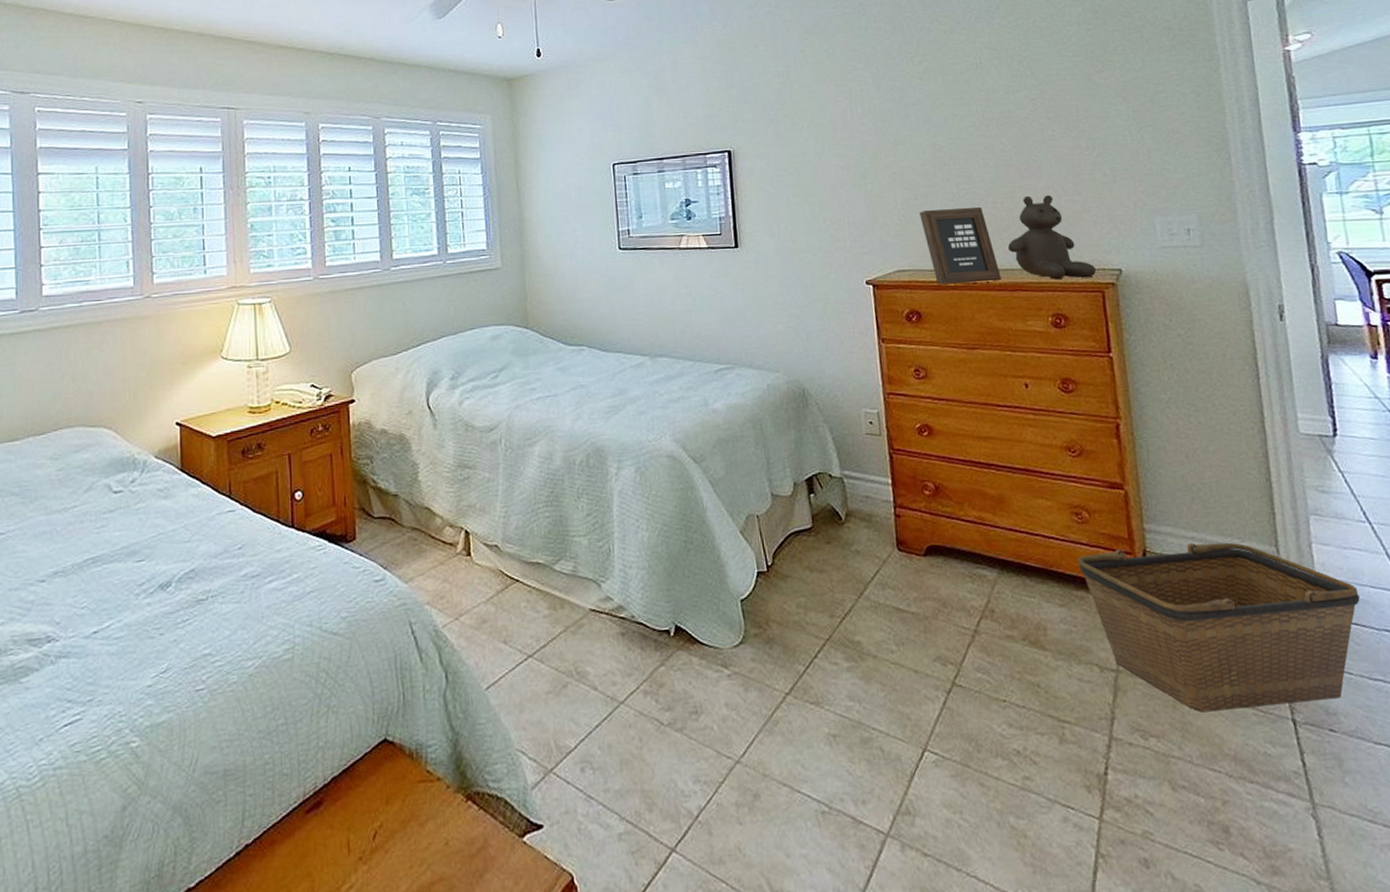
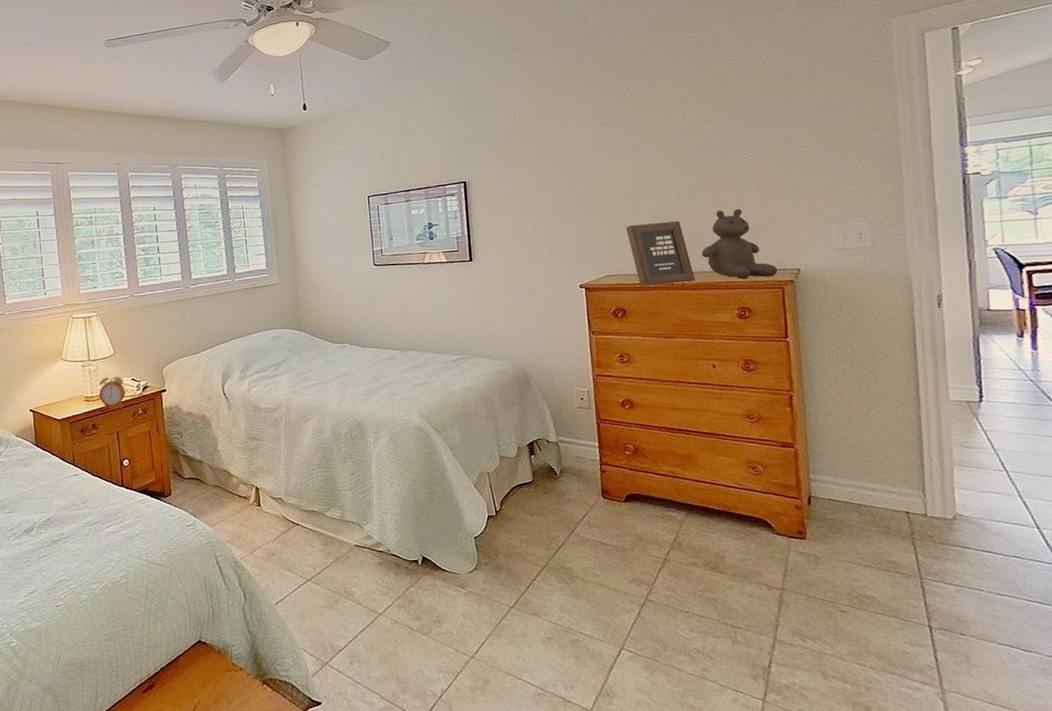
alarm clock: none [268,376,302,425] -> present [99,373,126,410]
bicycle basket: present [1078,542,1360,712] -> none [753,488,994,621]

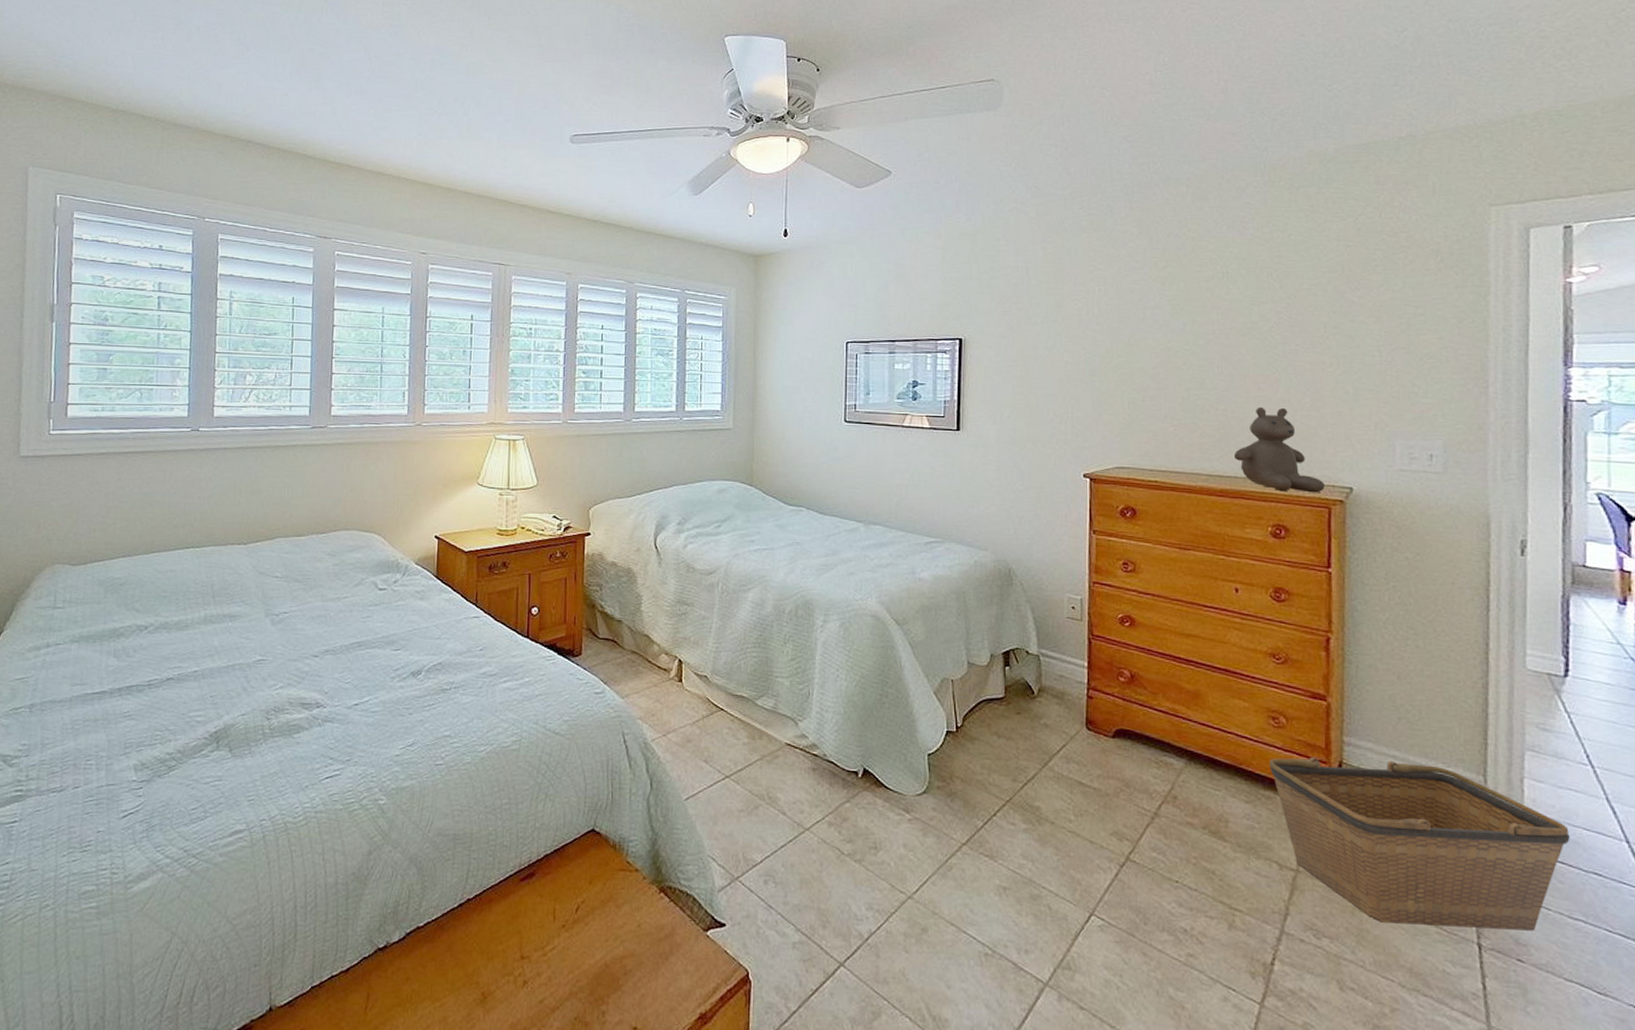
alarm clock: present [99,373,126,410] -> none [515,505,544,549]
picture frame: present [626,221,695,287] -> none [1146,412,1224,487]
bicycle basket: none [753,488,994,621] -> present [1269,756,1570,931]

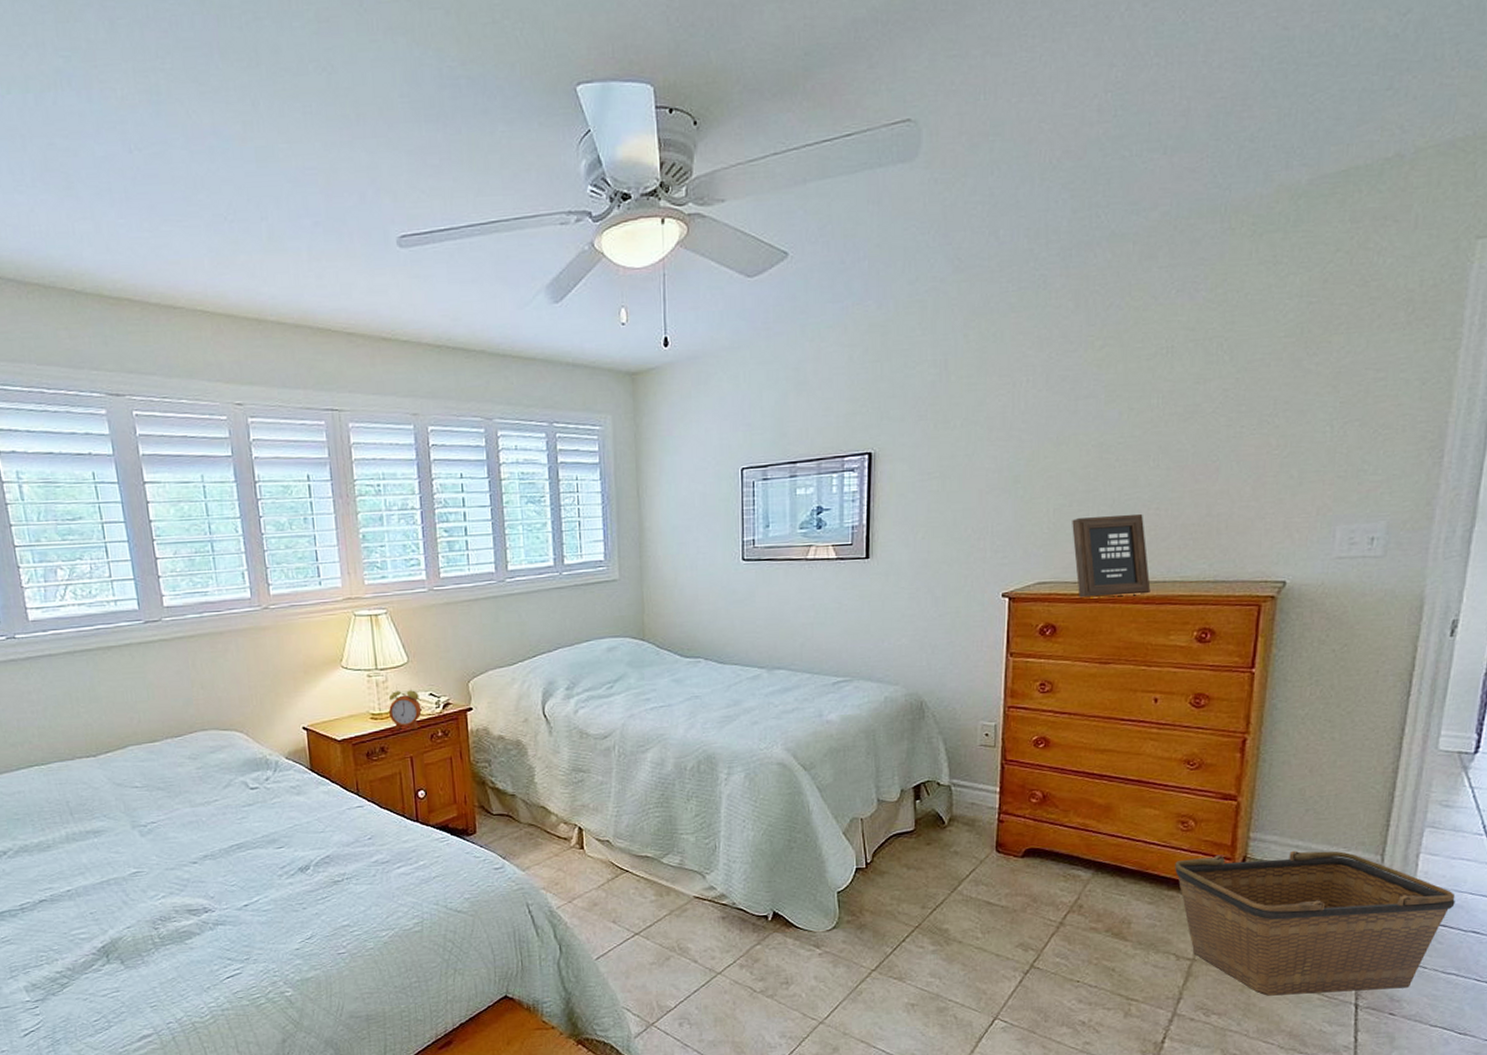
alarm clock: none [515,505,544,549] -> present [388,685,422,730]
picture frame: none [1146,412,1224,487] -> present [1072,514,1151,598]
teddy bear: present [1233,406,1325,493] -> none [1163,499,1257,592]

